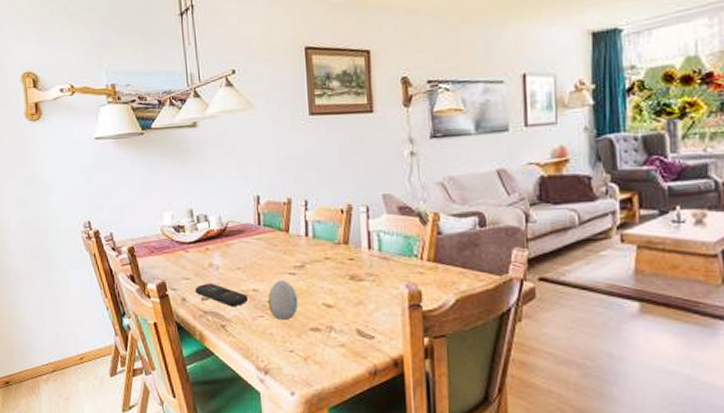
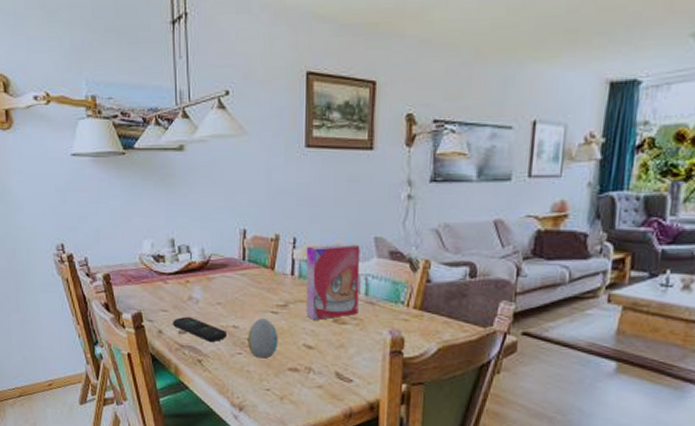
cereal box: none [317,202,373,280] -> present [306,244,360,321]

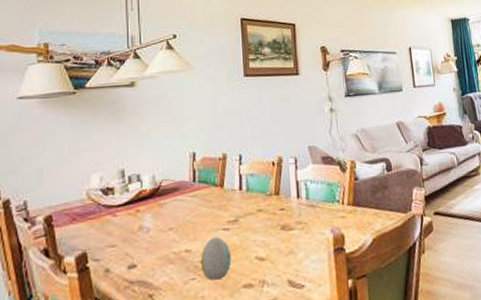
remote control: present [173,316,226,343] -> none [122,248,179,273]
cereal box: present [306,244,360,321] -> none [251,154,302,232]

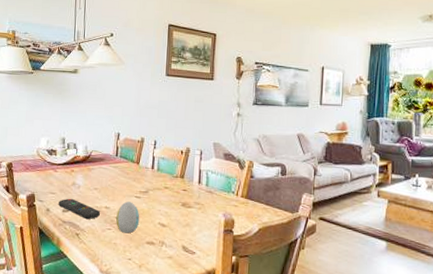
remote control: none [122,248,179,273] -> present [58,198,100,220]

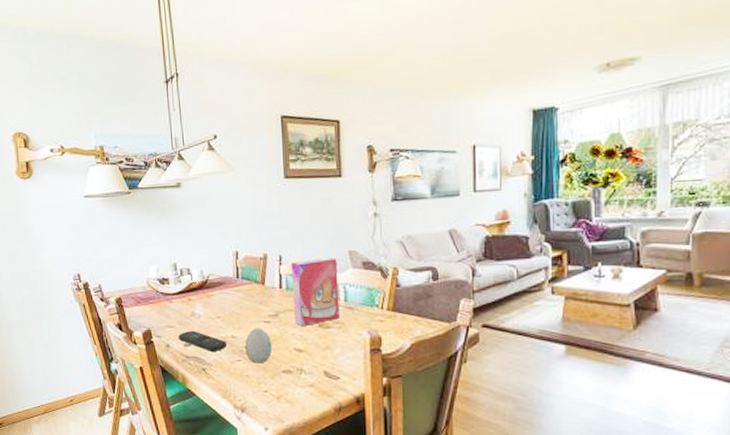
cereal box: none [161,146,203,205] -> present [290,258,340,327]

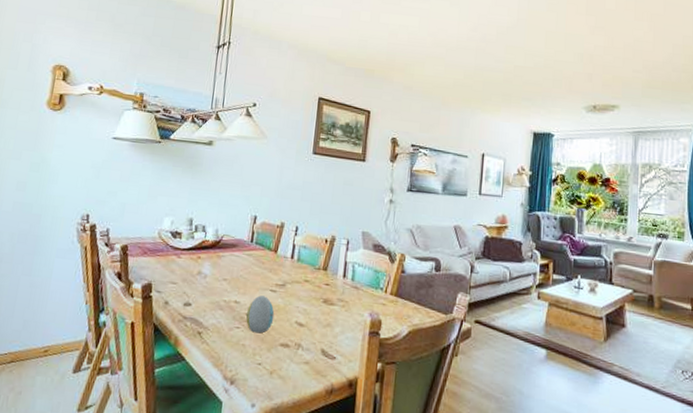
remote control: present [179,330,226,353] -> none [179,289,228,316]
cereal box: present [290,258,340,327] -> none [300,234,350,301]

